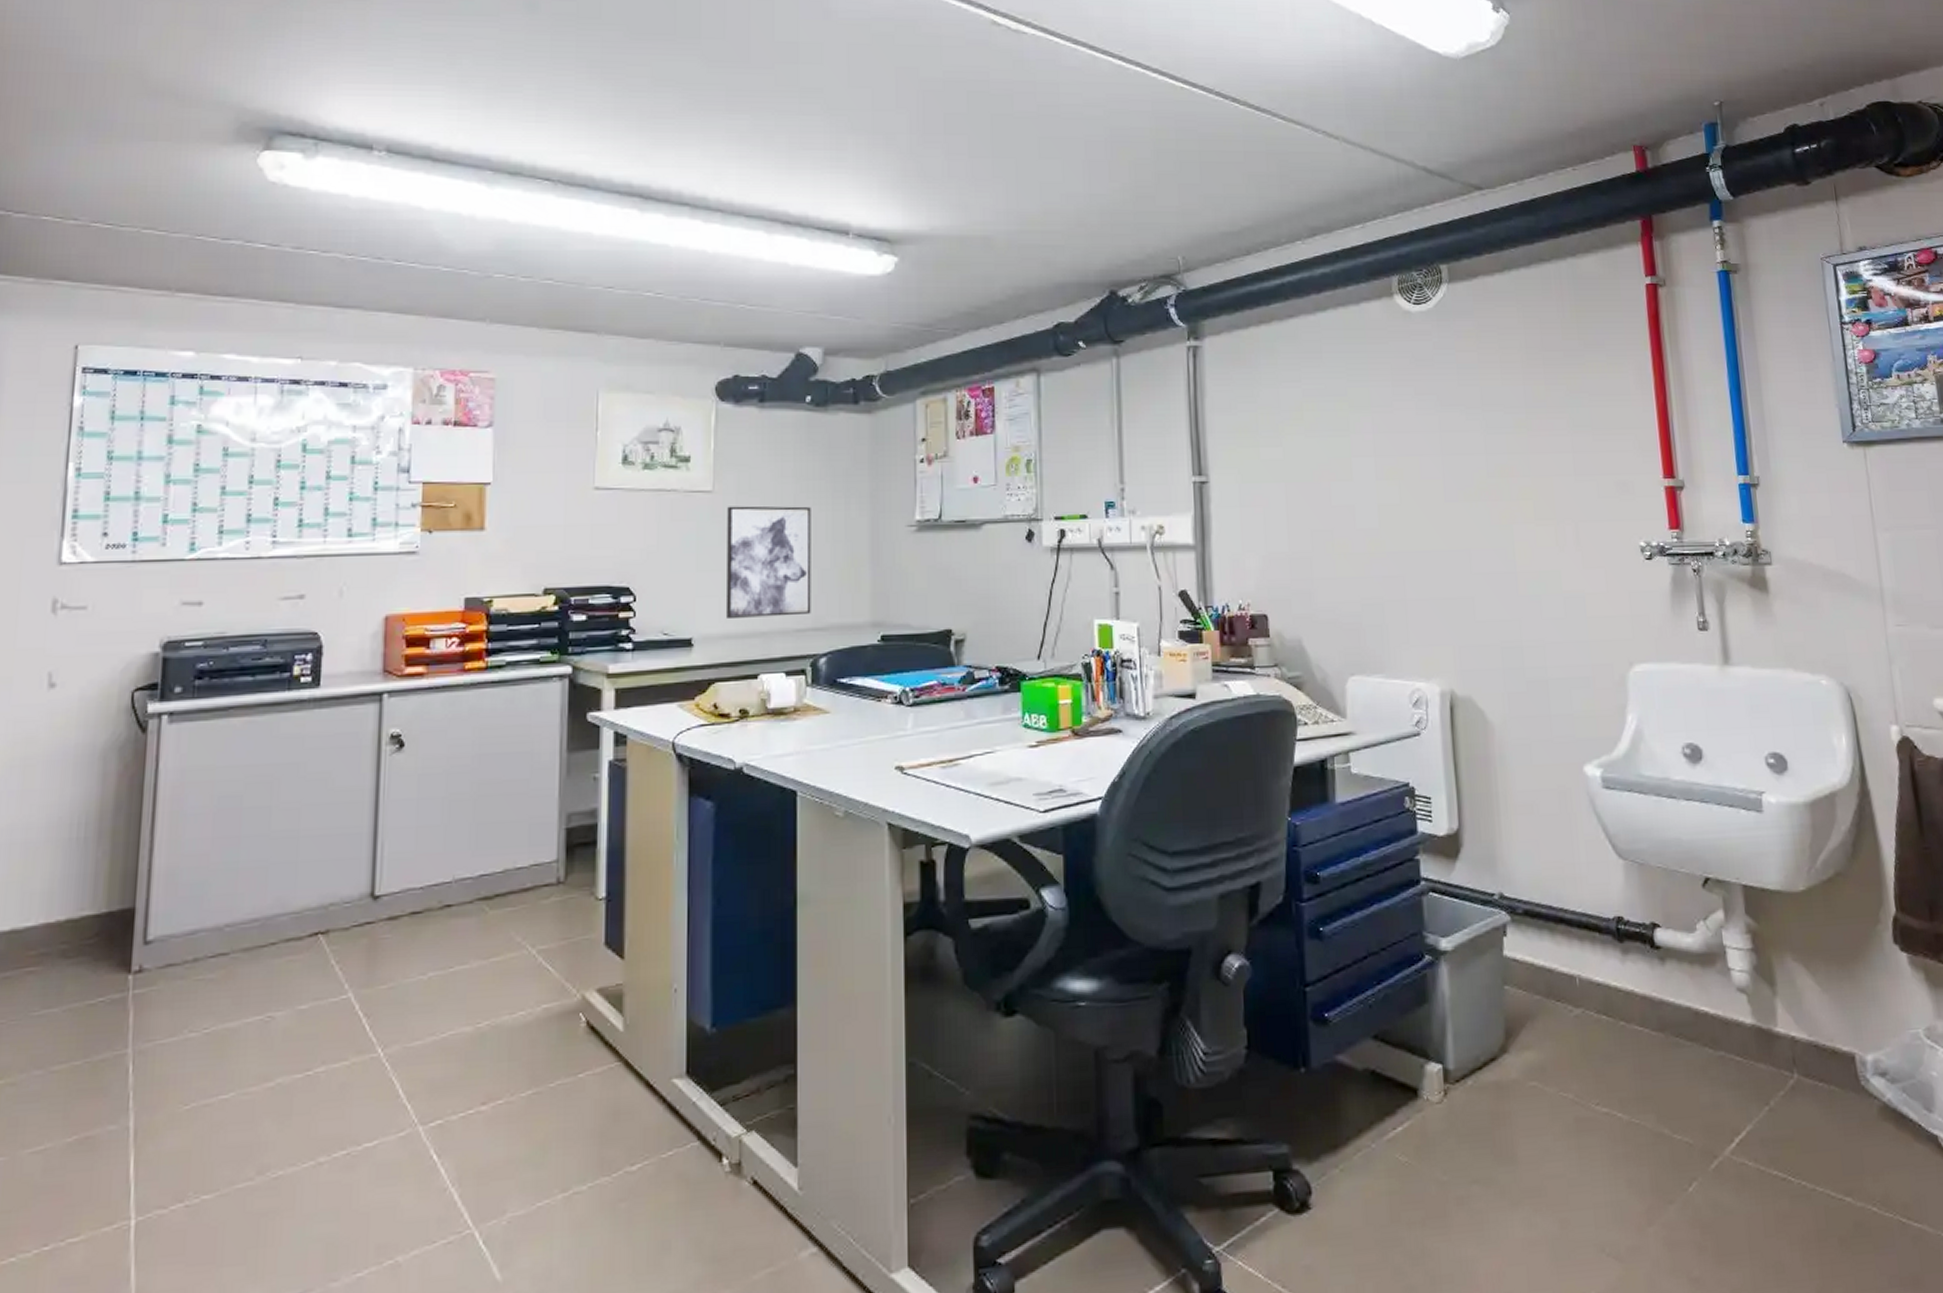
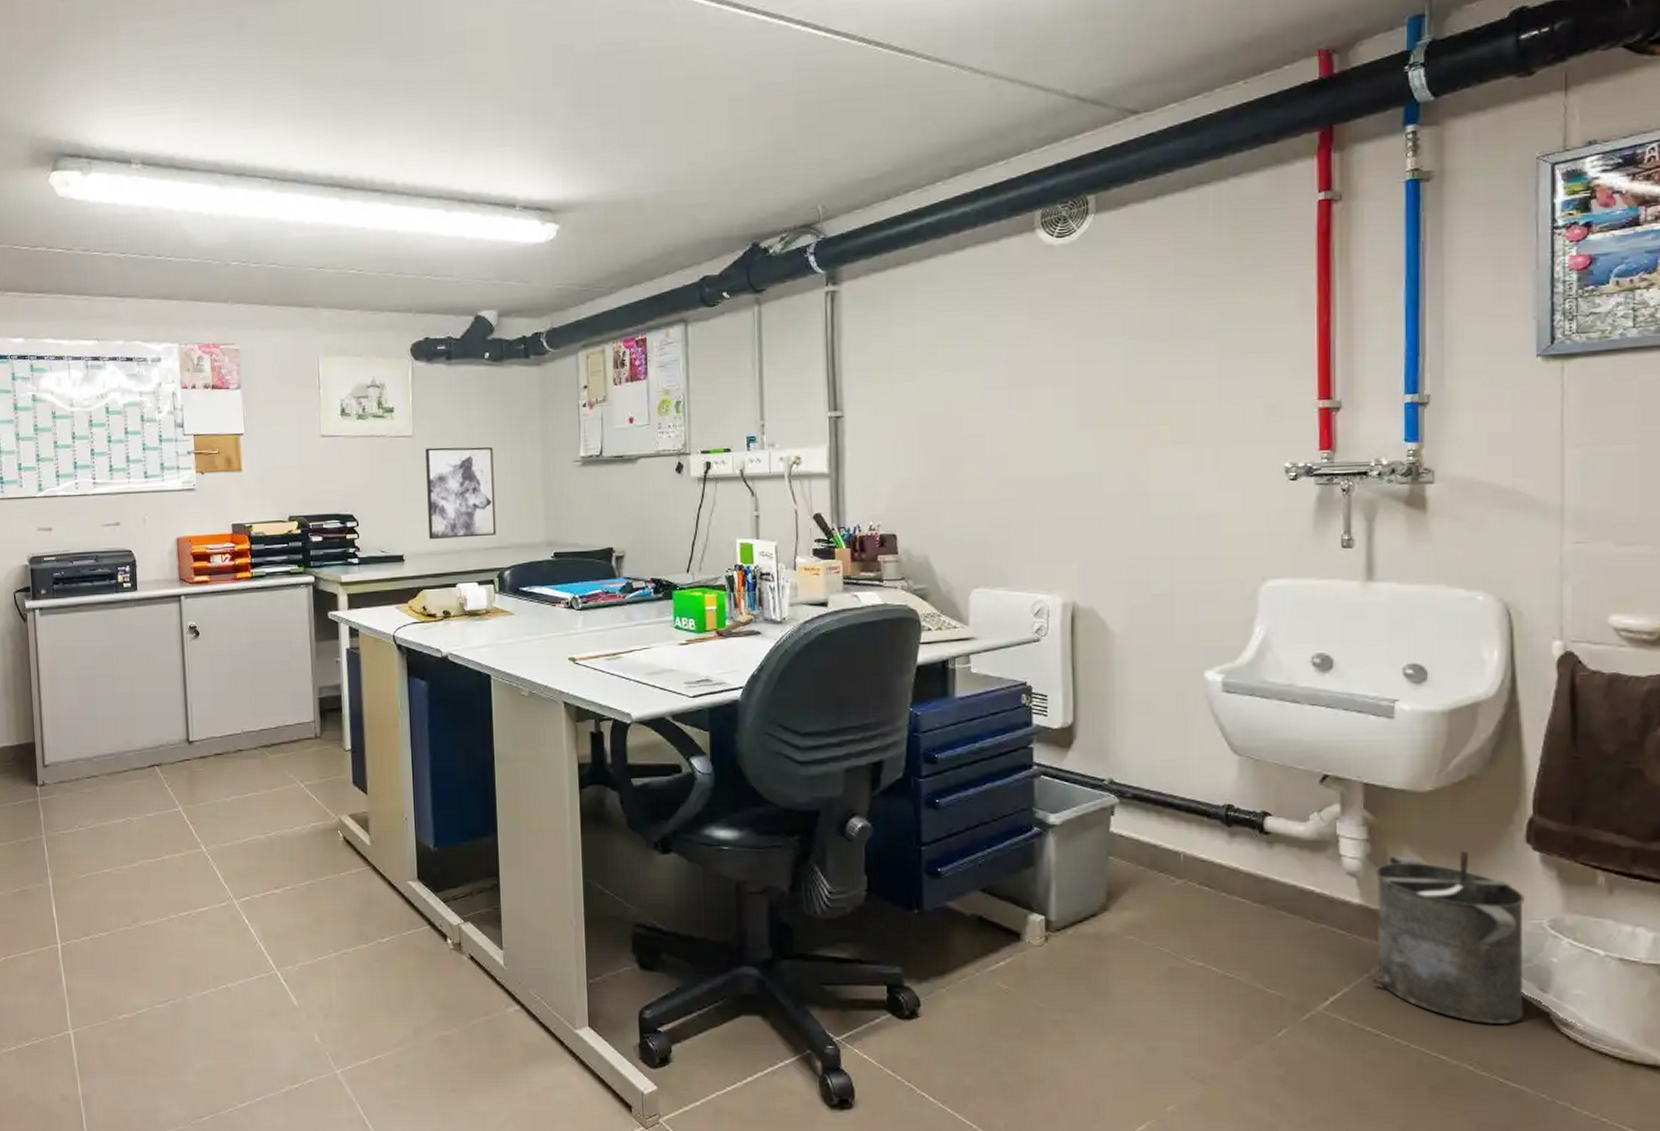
bucket: none [1763,955,1915,1155] -> present [1372,850,1525,1025]

